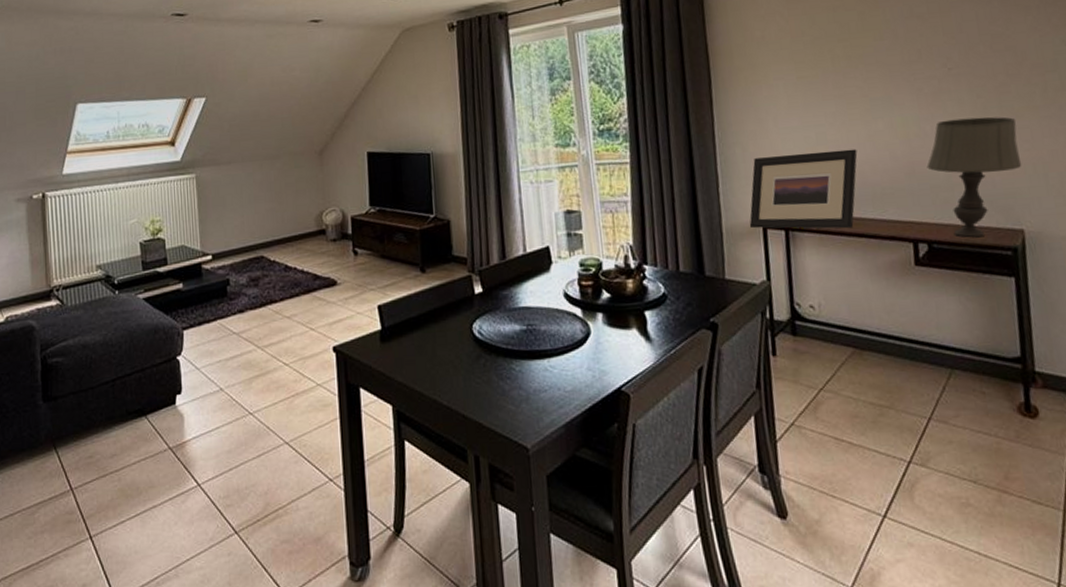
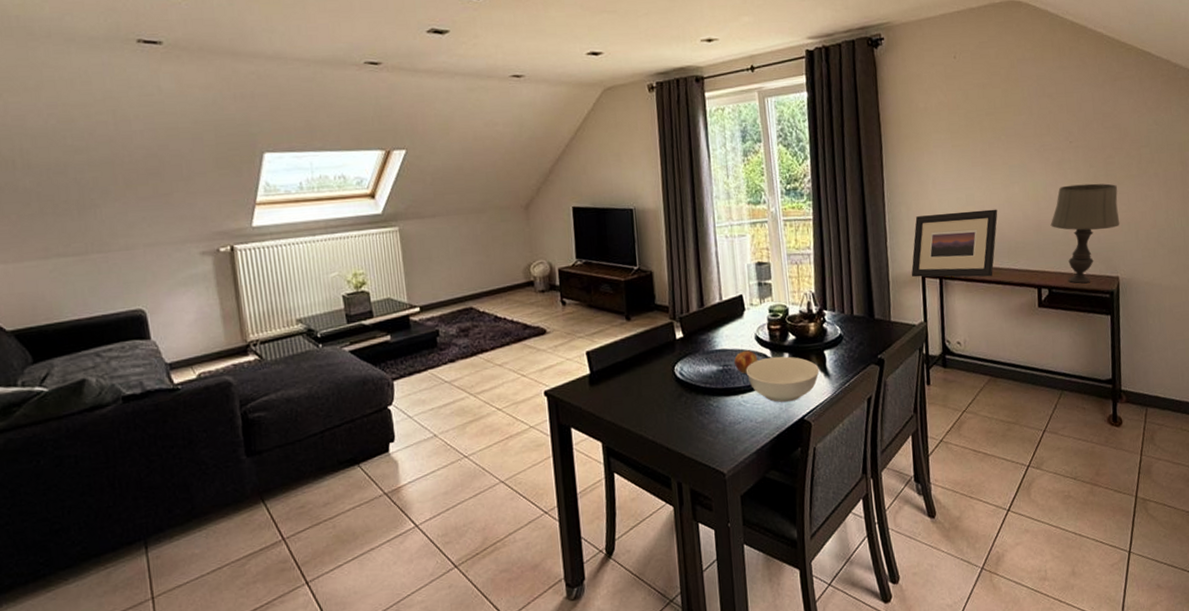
fruit: none [540,308,567,336] -> present [734,350,758,374]
bowl: none [552,316,639,369] -> present [745,356,819,402]

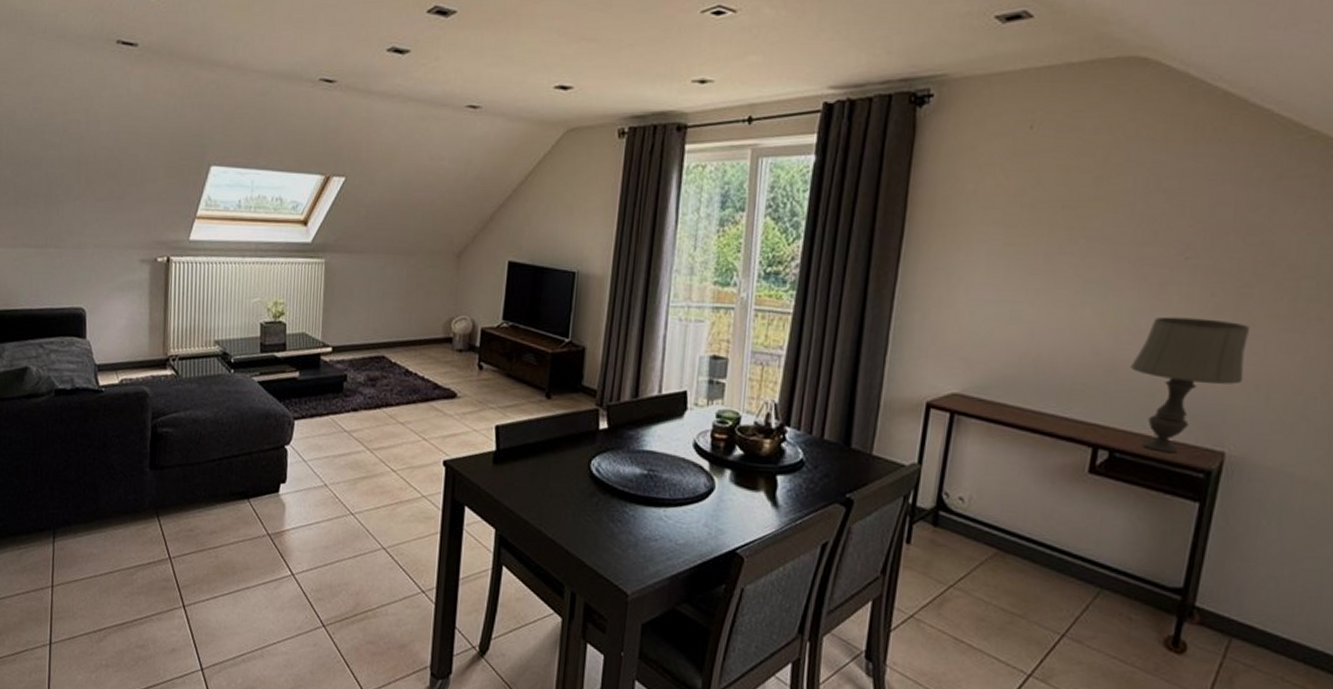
fruit: present [734,350,758,374] -> none [663,457,692,485]
bowl: present [745,356,819,402] -> none [674,470,767,528]
picture frame: present [911,209,998,278] -> none [911,329,1054,422]

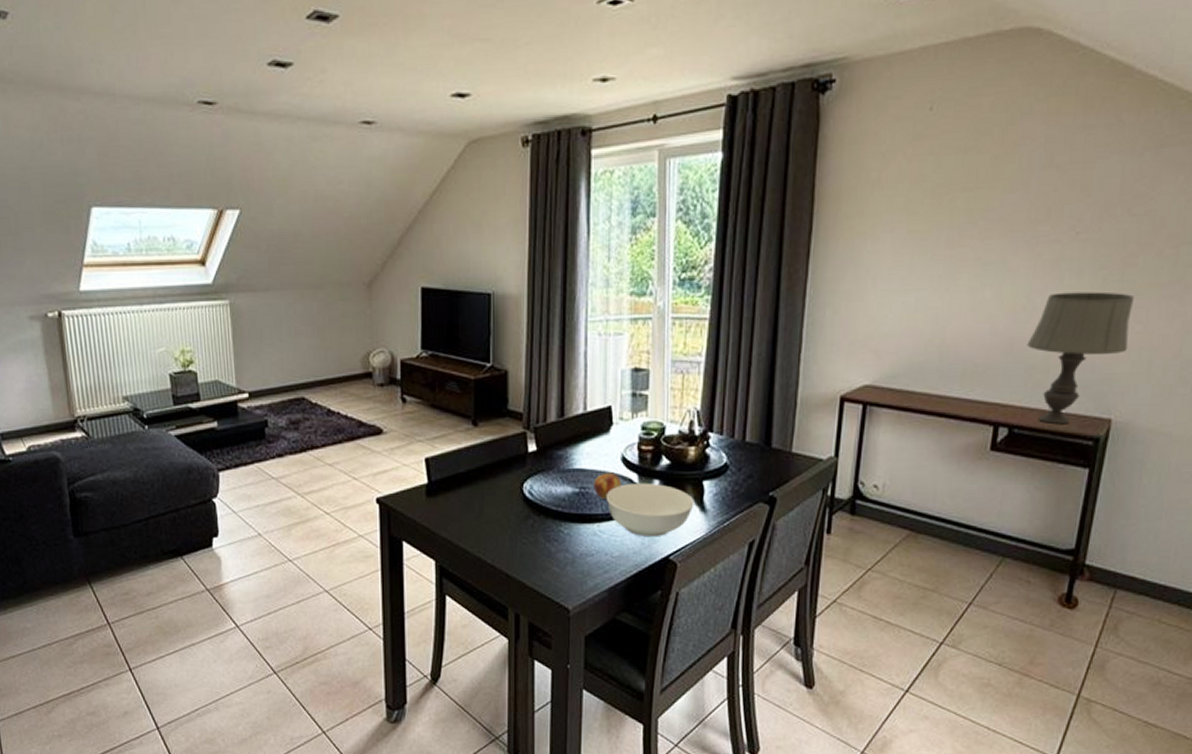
fruit: none [663,457,692,485] -> present [594,472,622,500]
bowl: none [674,470,767,528] -> present [606,482,694,536]

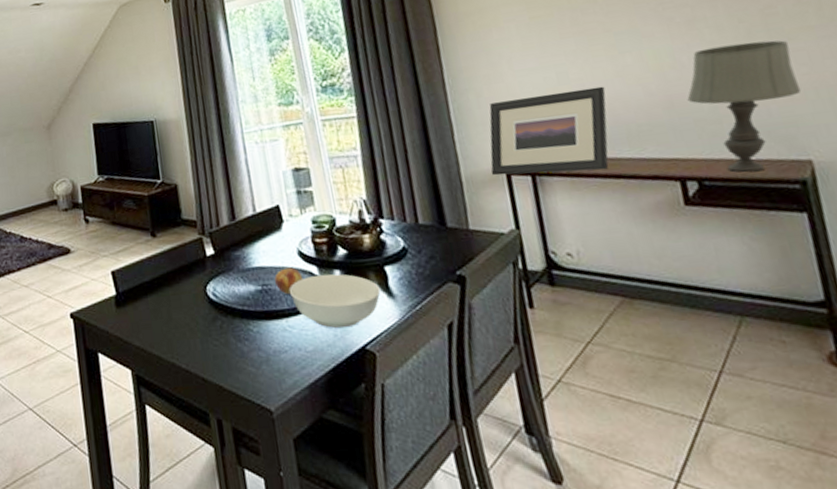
picture frame: none [826,319,957,407] -> present [489,86,609,176]

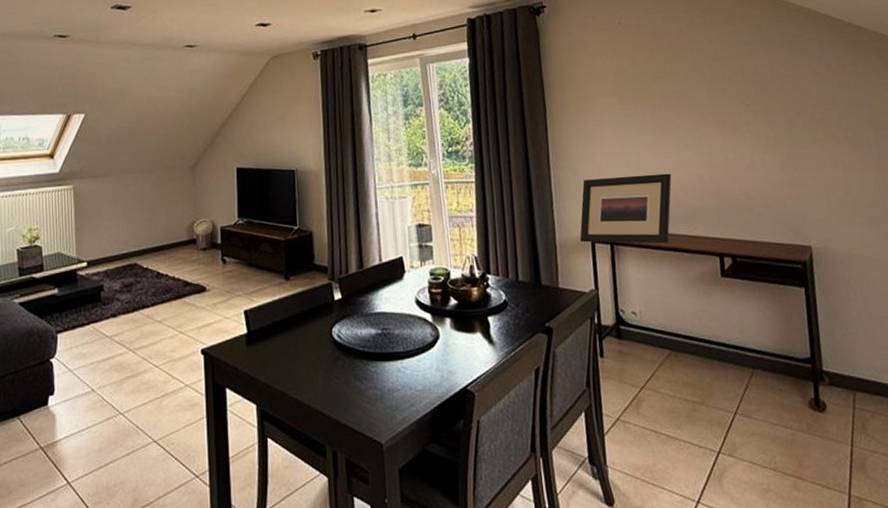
fruit: present [274,267,303,295] -> none [394,314,418,339]
bowl: present [288,274,381,328] -> none [405,321,483,370]
table lamp: present [687,40,802,173] -> none [730,148,809,253]

